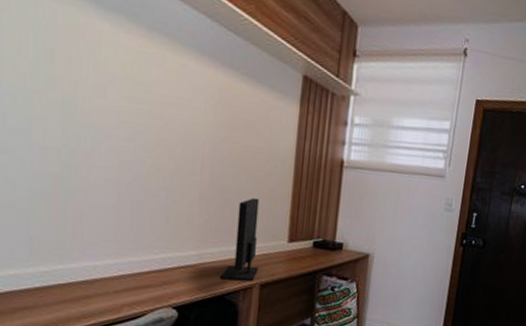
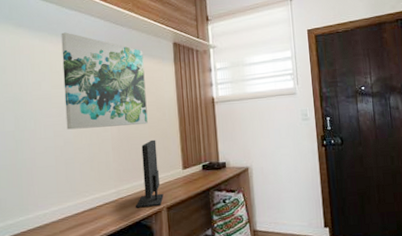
wall art: none [138,22,260,177] -> present [61,32,148,130]

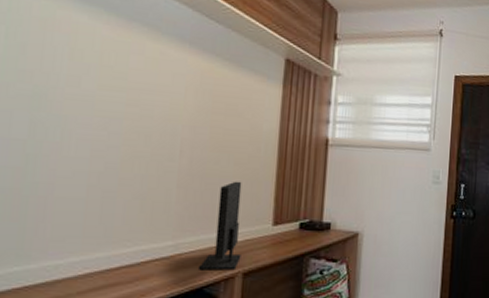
wall art: present [61,32,148,130] -> none [111,13,242,160]

